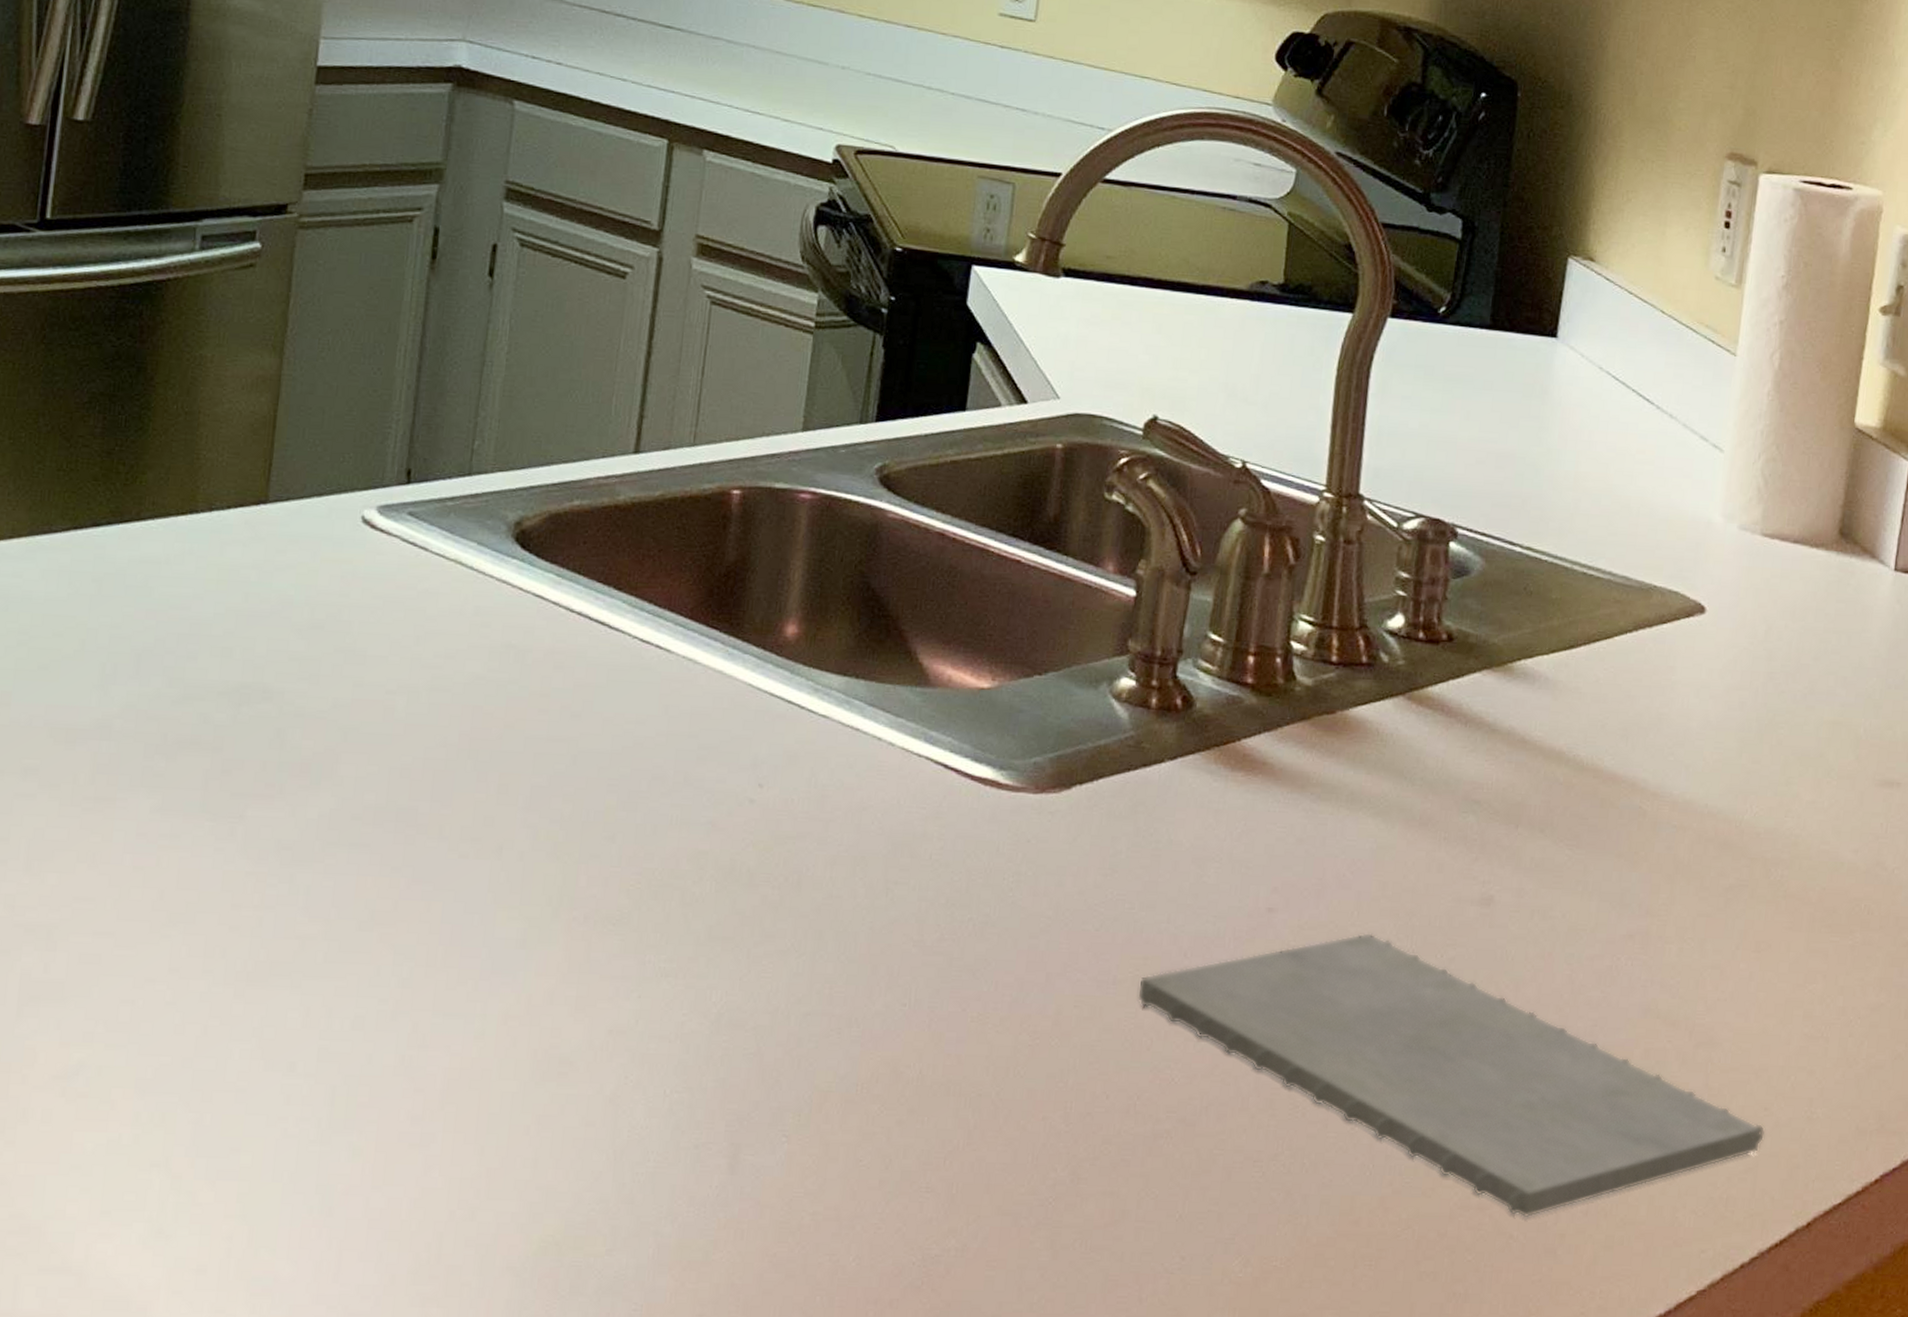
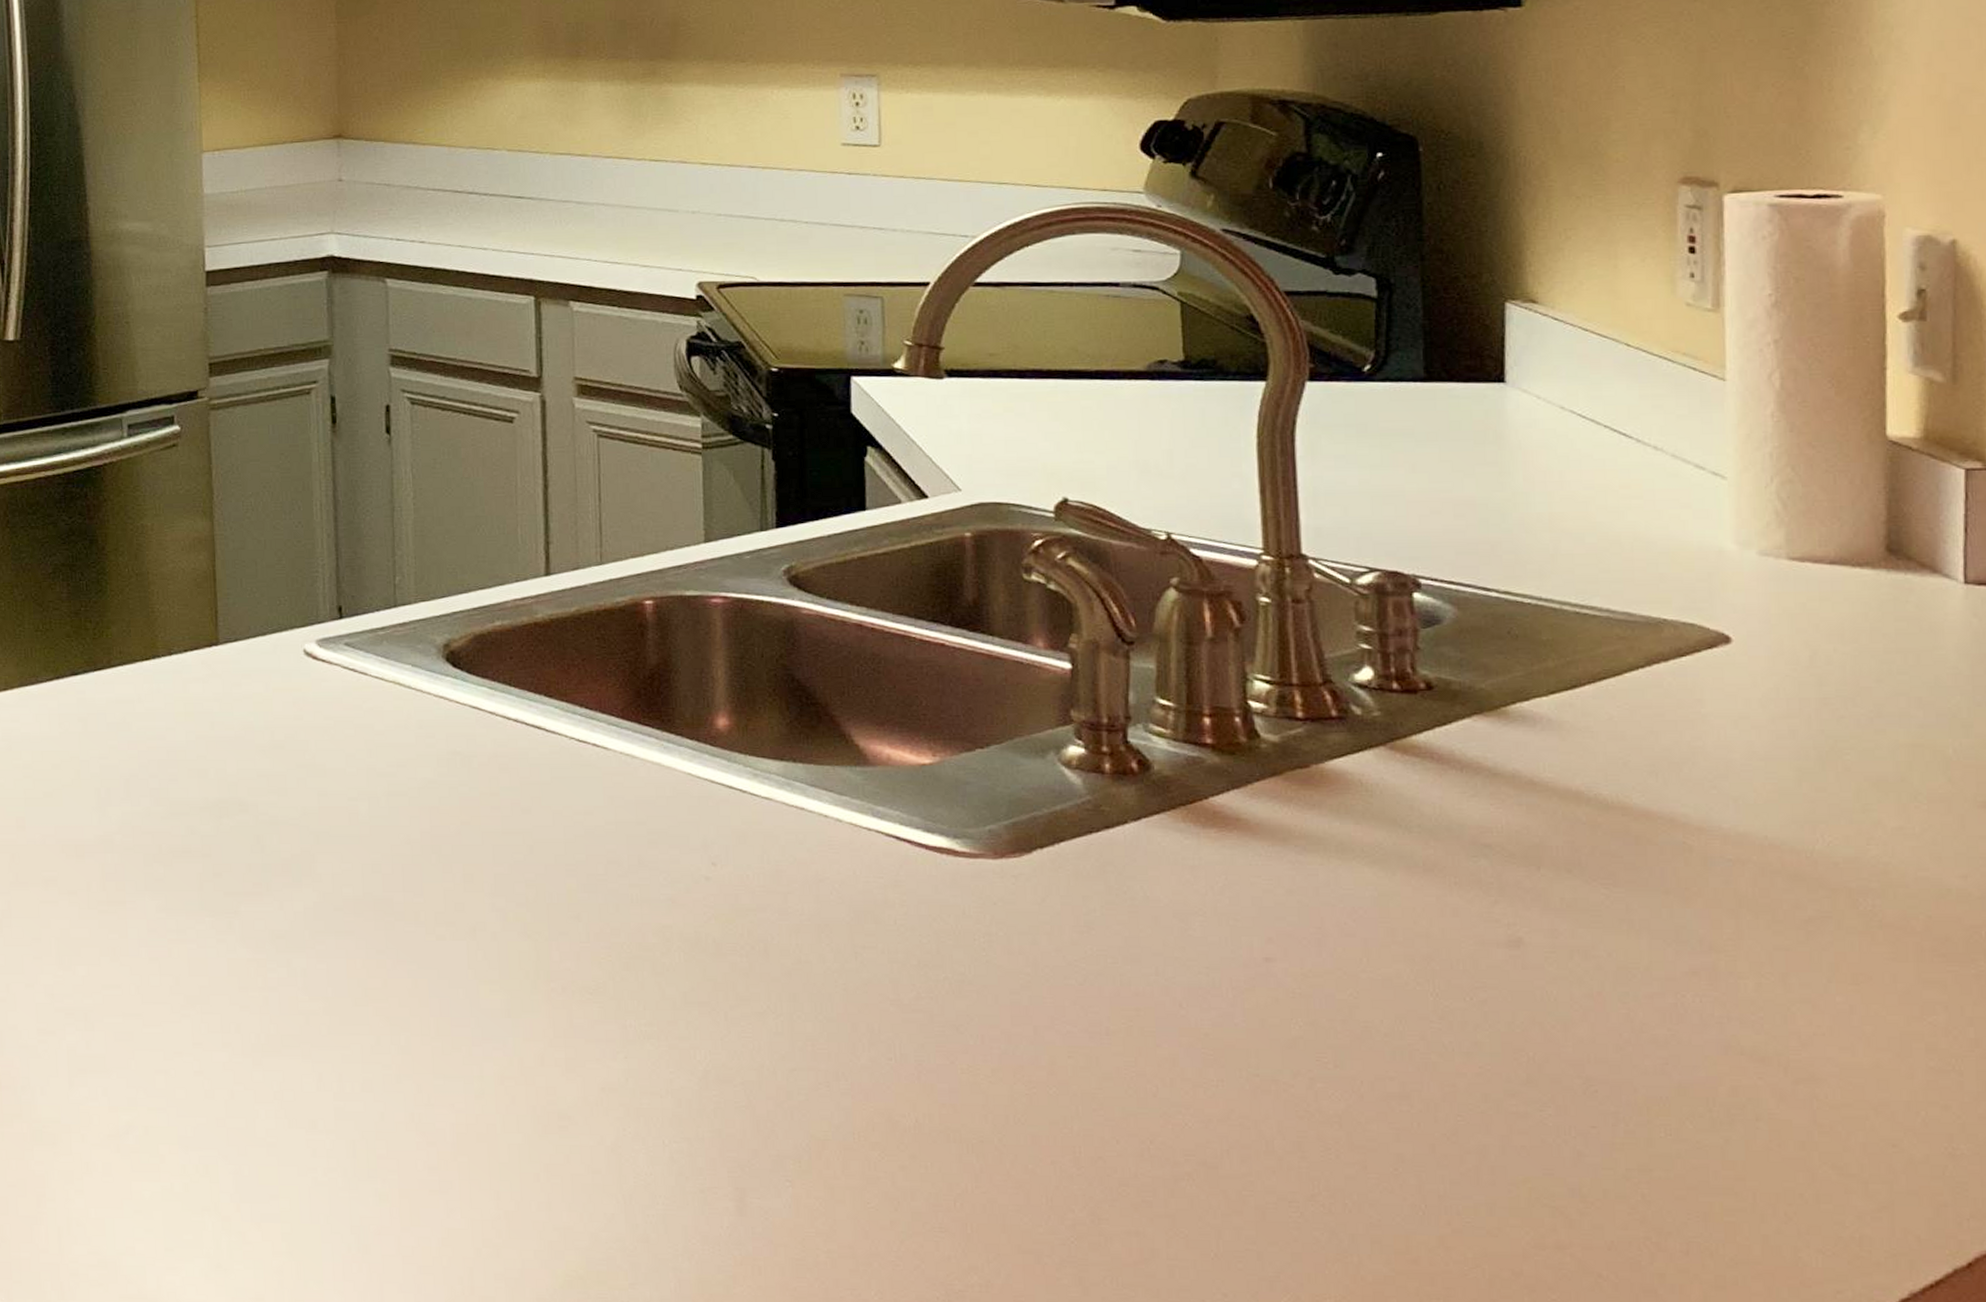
notepad: present [1137,933,1765,1218] -> none [1133,979,1898,1258]

